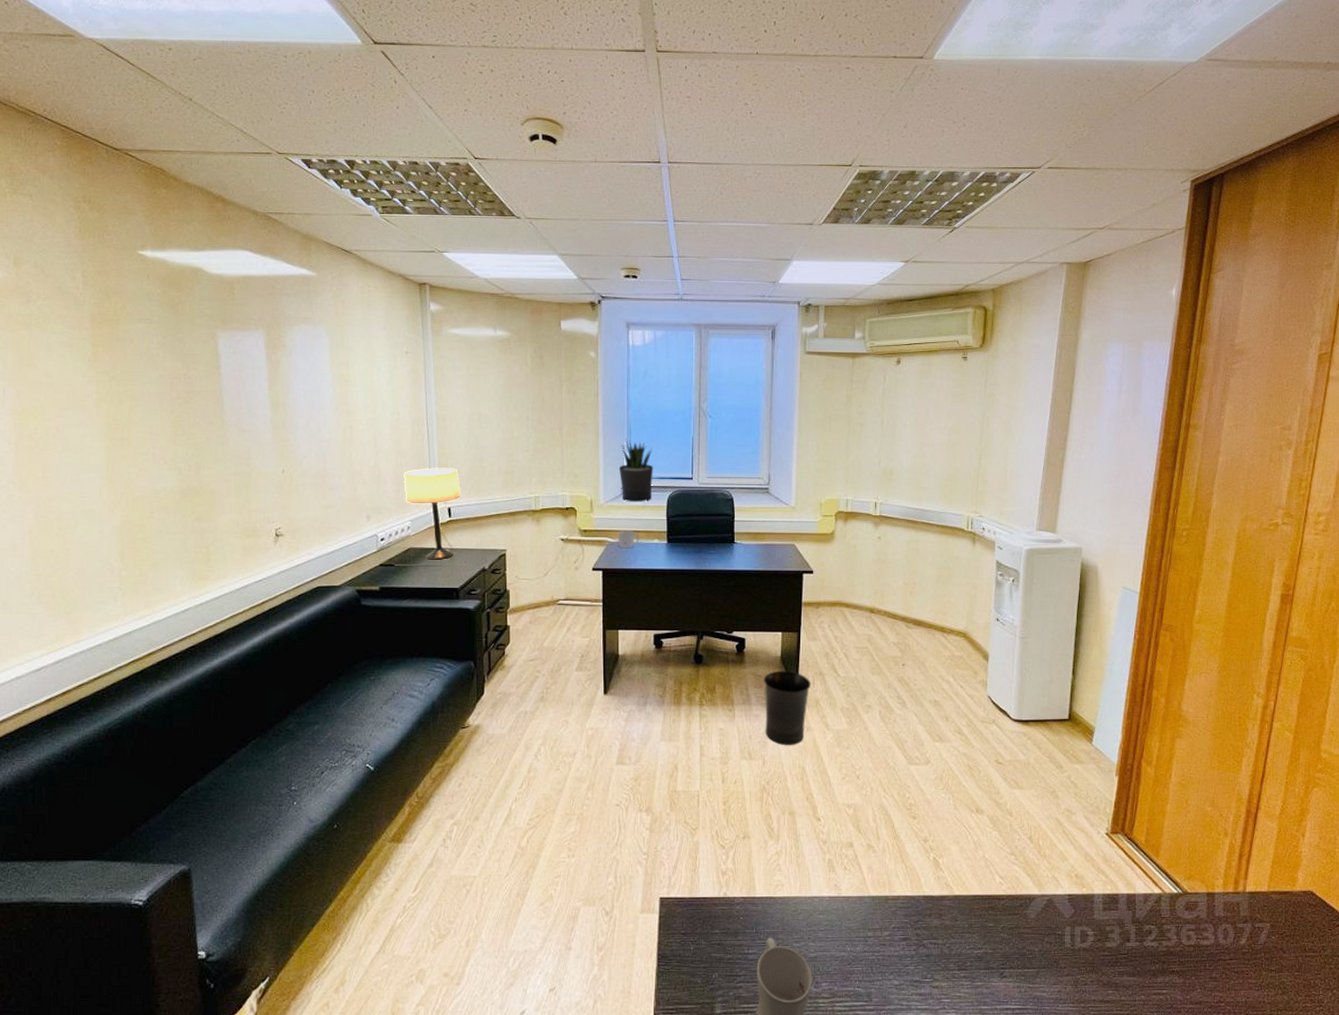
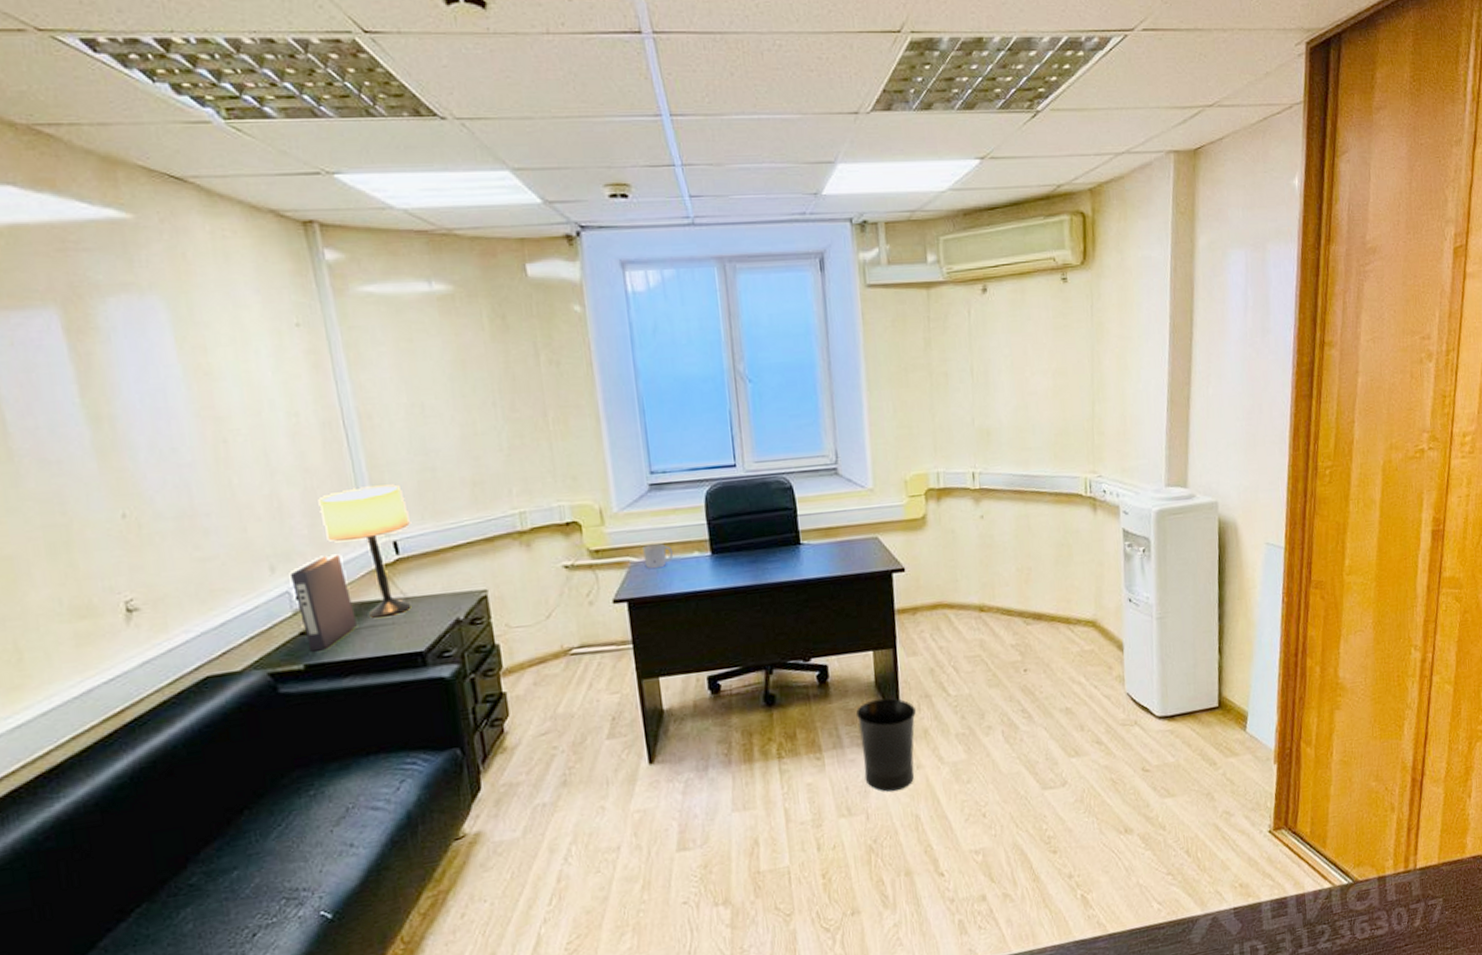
binder: none [378,512,417,578] -> present [289,554,357,652]
planter: present [619,439,654,503] -> none [633,421,683,507]

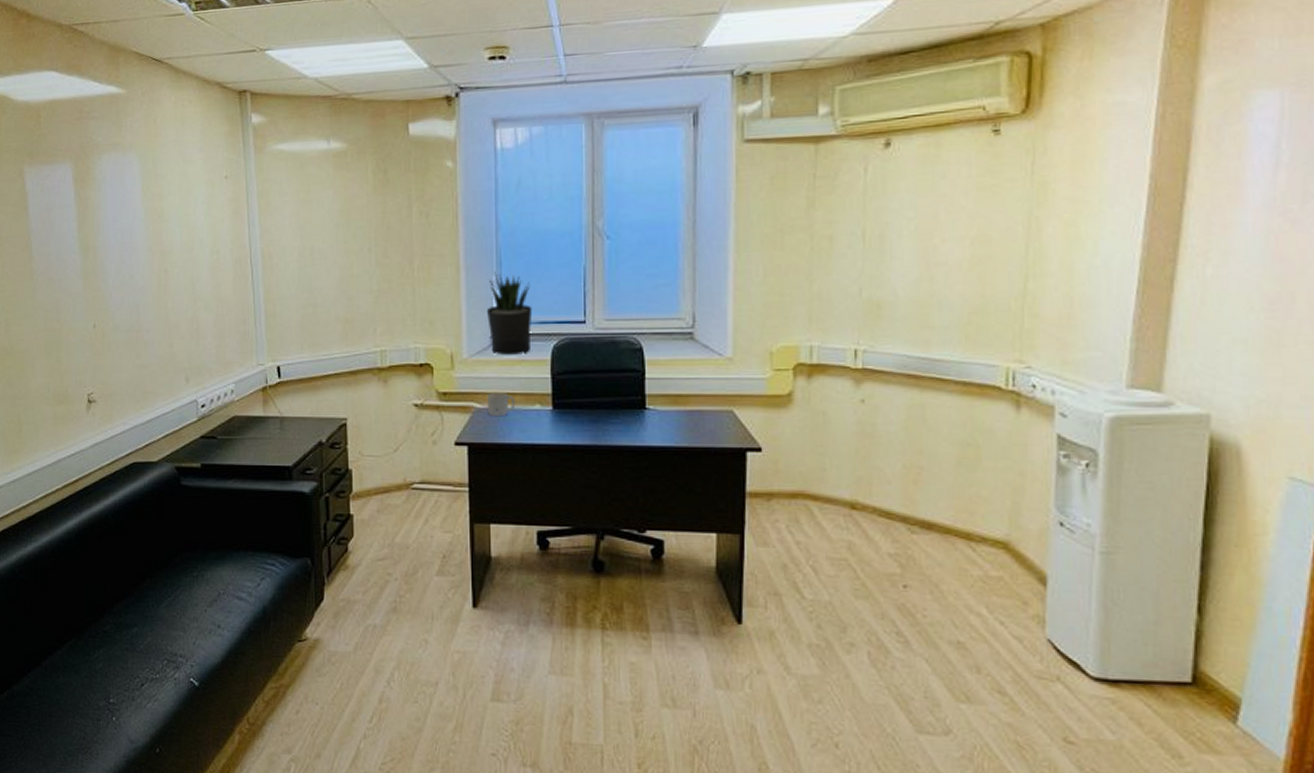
binder: present [289,554,357,652] -> none [198,373,242,454]
table lamp: present [320,485,412,618] -> none [227,318,292,431]
planter: none [633,421,683,507] -> present [487,272,533,356]
waste bin: present [855,698,916,792] -> none [690,586,761,692]

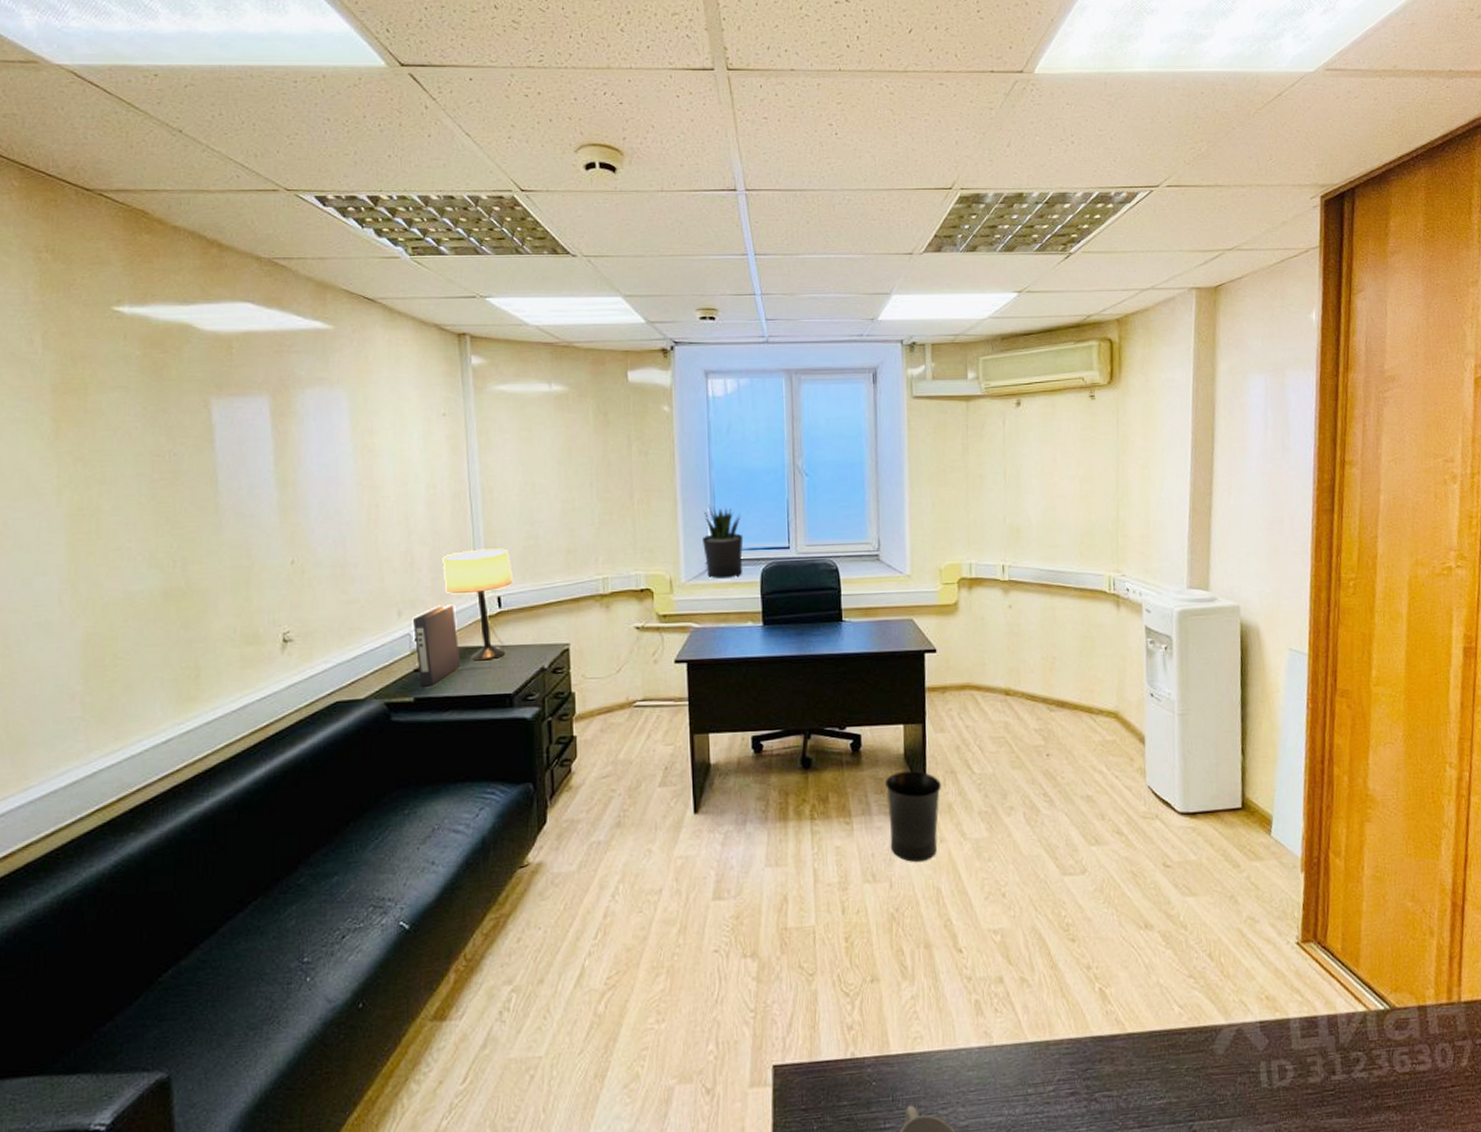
binder: none [198,373,242,454] -> present [412,604,460,687]
table lamp: none [227,318,292,431] -> present [444,549,513,661]
mug: present [487,391,516,417] -> none [704,612,730,635]
waste bin: none [690,586,761,692] -> present [884,770,941,862]

